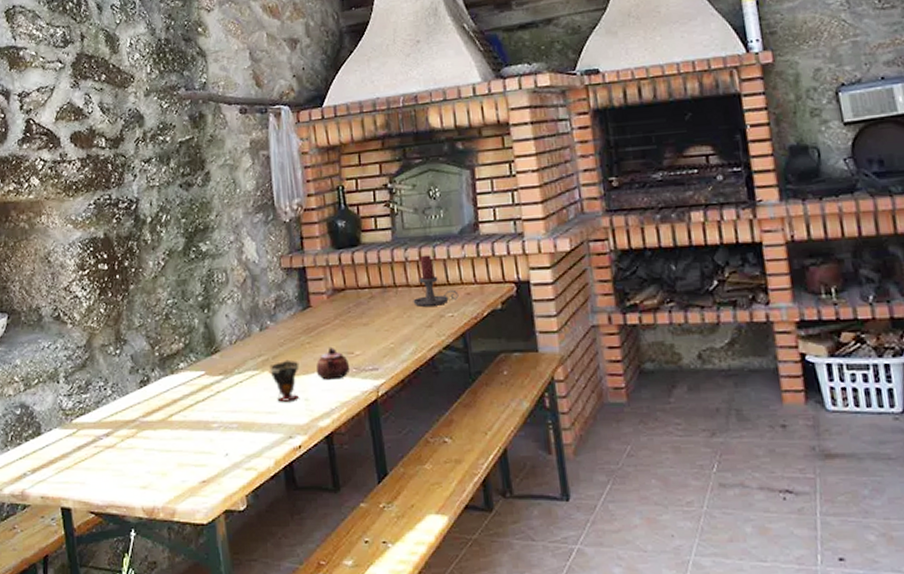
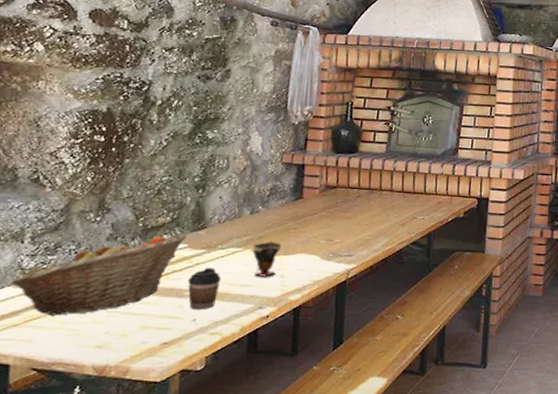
fruit basket: none [56,360,203,456] -> present [10,234,188,316]
coffee cup: none [213,395,245,444] -> present [188,268,222,310]
teapot: present [315,347,350,380] -> none [296,233,328,262]
candle holder: present [413,255,459,307] -> none [393,168,432,209]

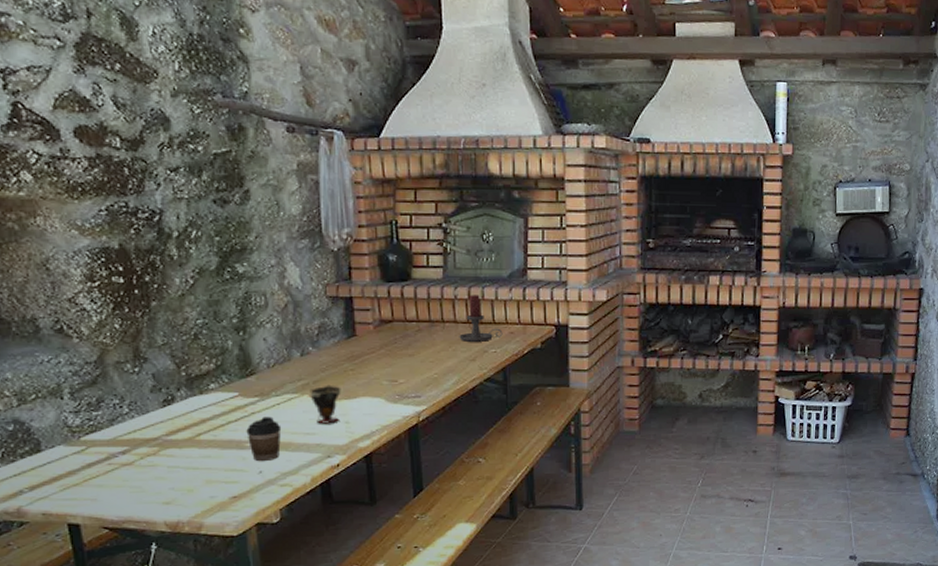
fruit basket: present [10,234,188,316] -> none [60,381,237,474]
candle holder: none [393,168,432,209] -> present [459,295,503,342]

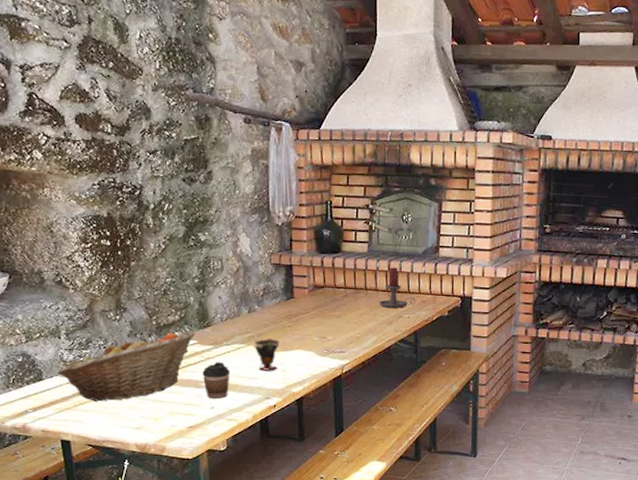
fruit basket: none [60,381,237,474] -> present [57,331,196,402]

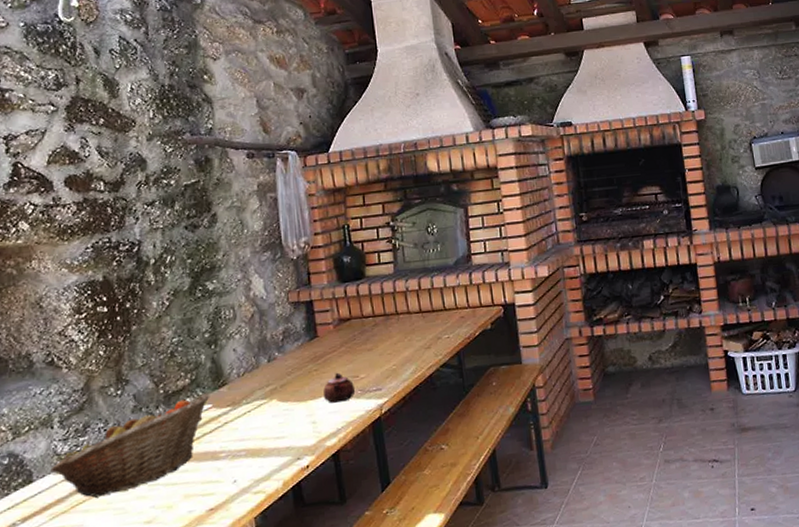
coffee cup: present [202,362,231,399] -> none [220,424,253,471]
cup: present [254,338,280,371] -> none [277,387,307,427]
teapot: none [293,331,322,357] -> present [322,372,356,403]
candle holder: present [379,267,416,308] -> none [413,284,454,331]

